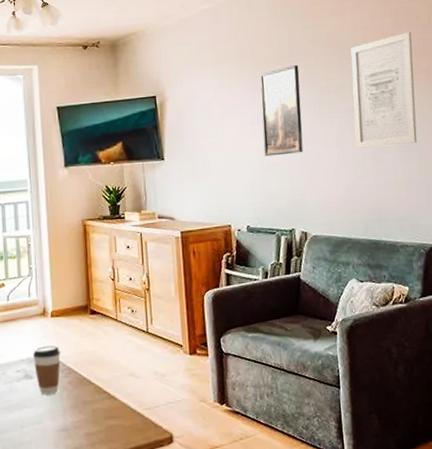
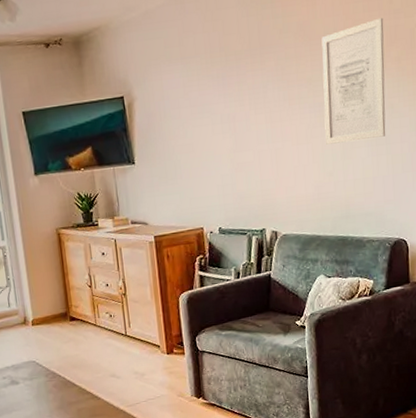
coffee cup: present [32,345,61,395] -> none [17,352,45,398]
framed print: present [259,65,303,157] -> none [229,58,274,157]

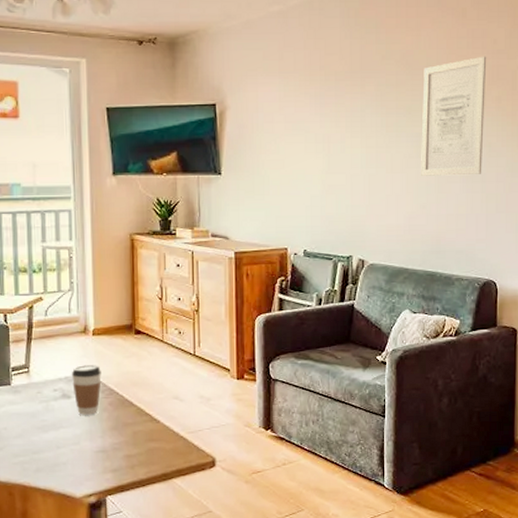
coffee cup: none [17,352,45,398] -> present [71,365,102,415]

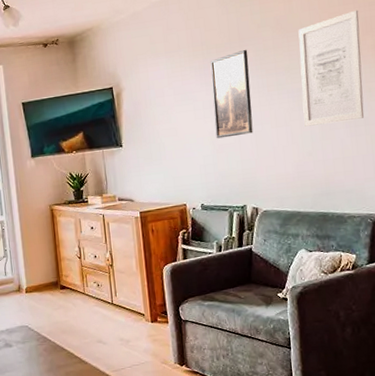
coffee cup: present [71,365,102,415] -> none [11,317,36,360]
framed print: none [326,82,369,178] -> present [210,50,253,139]

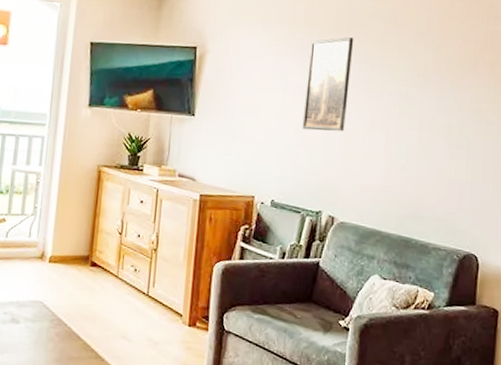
wall art: present [298,10,365,127] -> none [402,20,481,140]

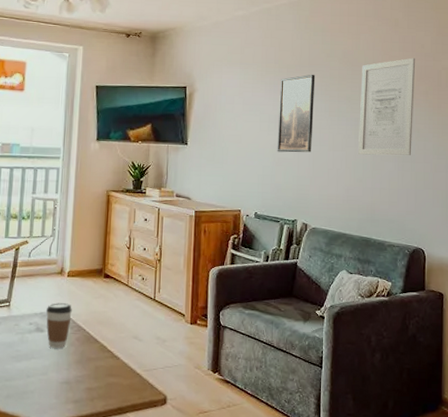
coffee cup: none [22,291,53,344] -> present [46,303,72,348]
wall art: none [402,20,481,140] -> present [358,57,416,156]

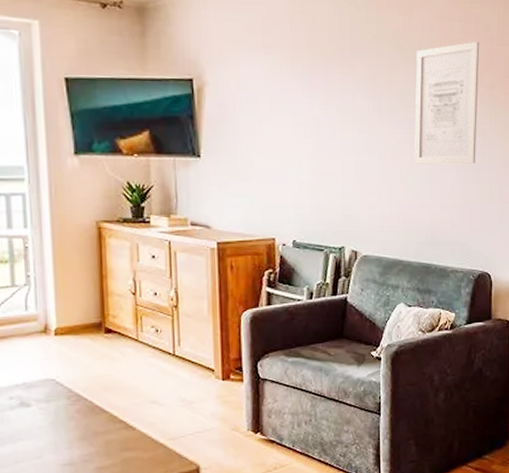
coffee cup: present [46,303,72,348] -> none [30,368,67,425]
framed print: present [277,75,316,153] -> none [315,63,360,164]

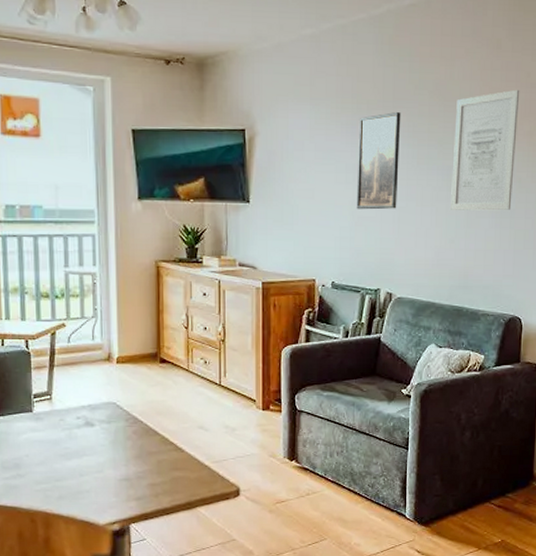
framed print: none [315,63,360,164] -> present [356,112,401,210]

